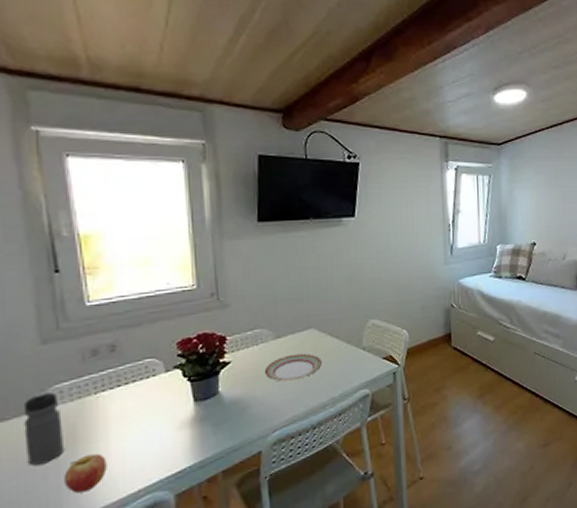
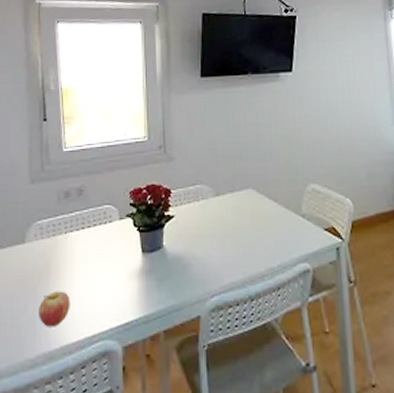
water bottle: present [23,391,63,466] -> none [14,226,41,293]
plate: present [264,353,322,382] -> none [204,214,260,243]

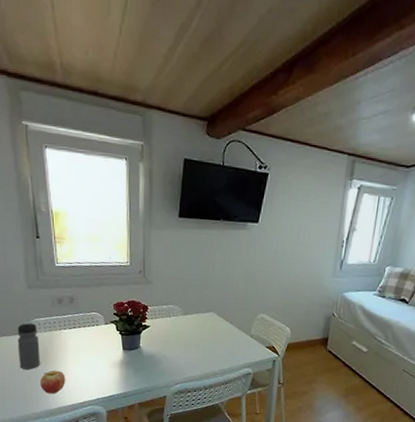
water bottle: none [14,226,41,293] -> present [17,321,40,370]

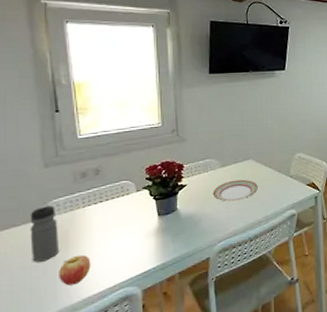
plate: none [173,329,217,350] -> present [212,179,258,202]

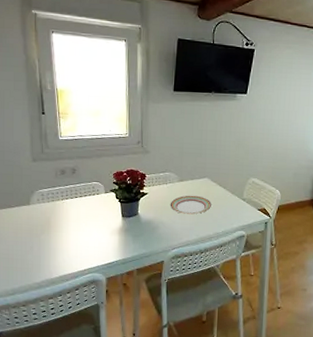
water bottle: present [30,204,59,262] -> none [21,193,43,240]
fruit: present [59,254,91,286] -> none [42,239,67,263]

